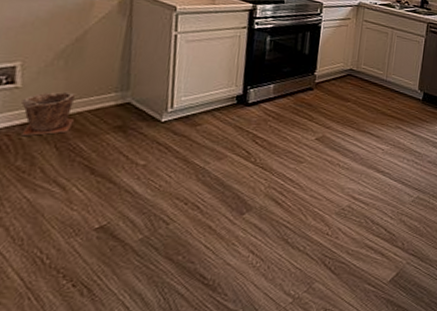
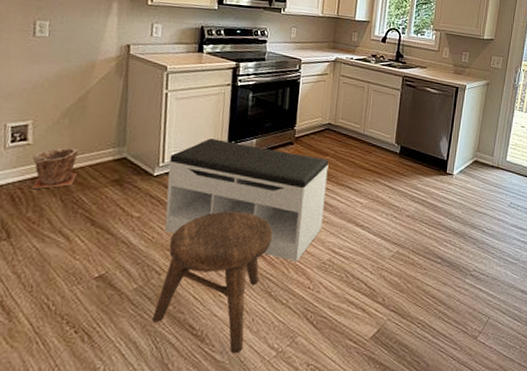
stool: none [159,158,291,302] -> present [151,211,273,354]
bench: none [173,83,350,208] -> present [164,138,329,262]

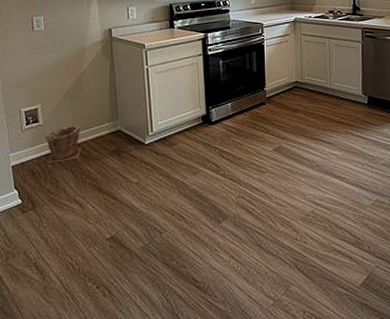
stool: present [151,211,273,354] -> none [159,171,257,303]
bench: present [164,138,329,262] -> none [156,106,302,215]

